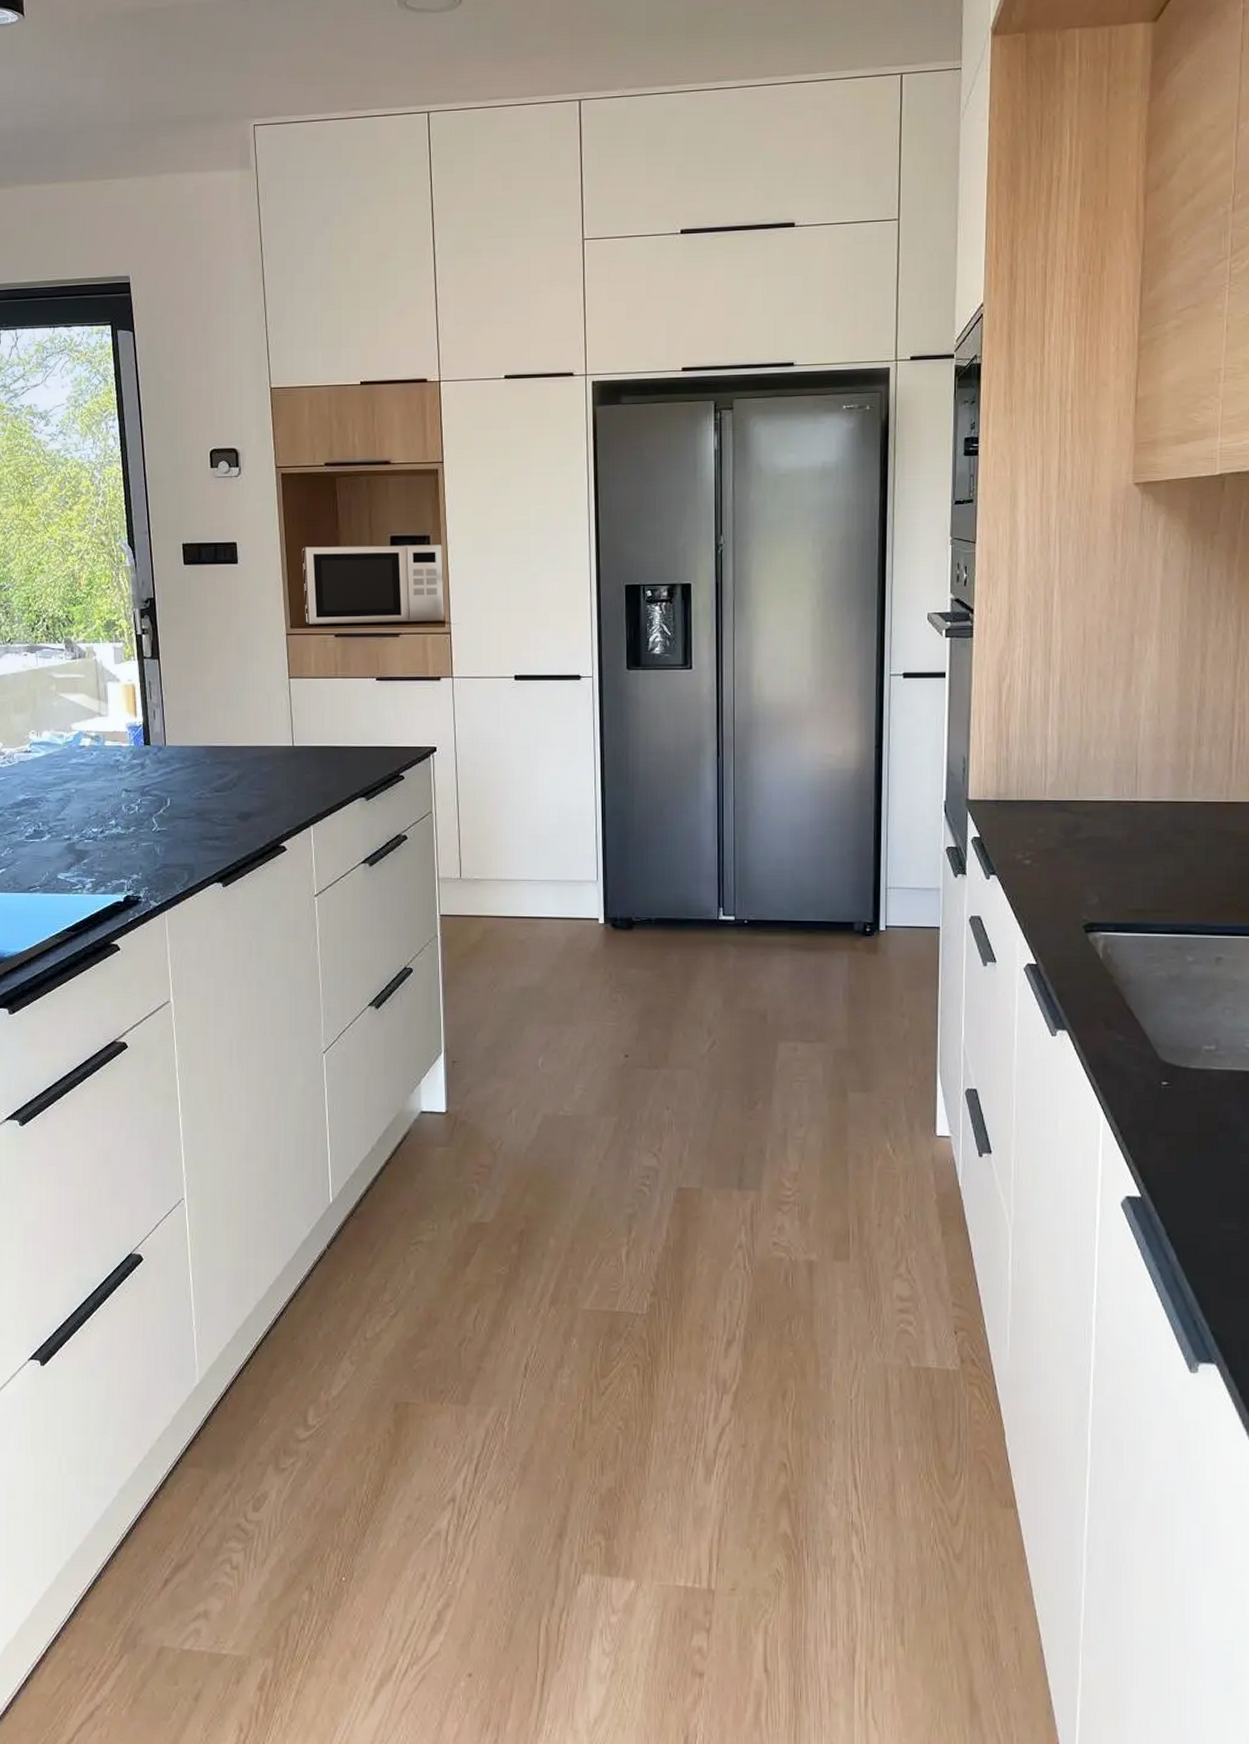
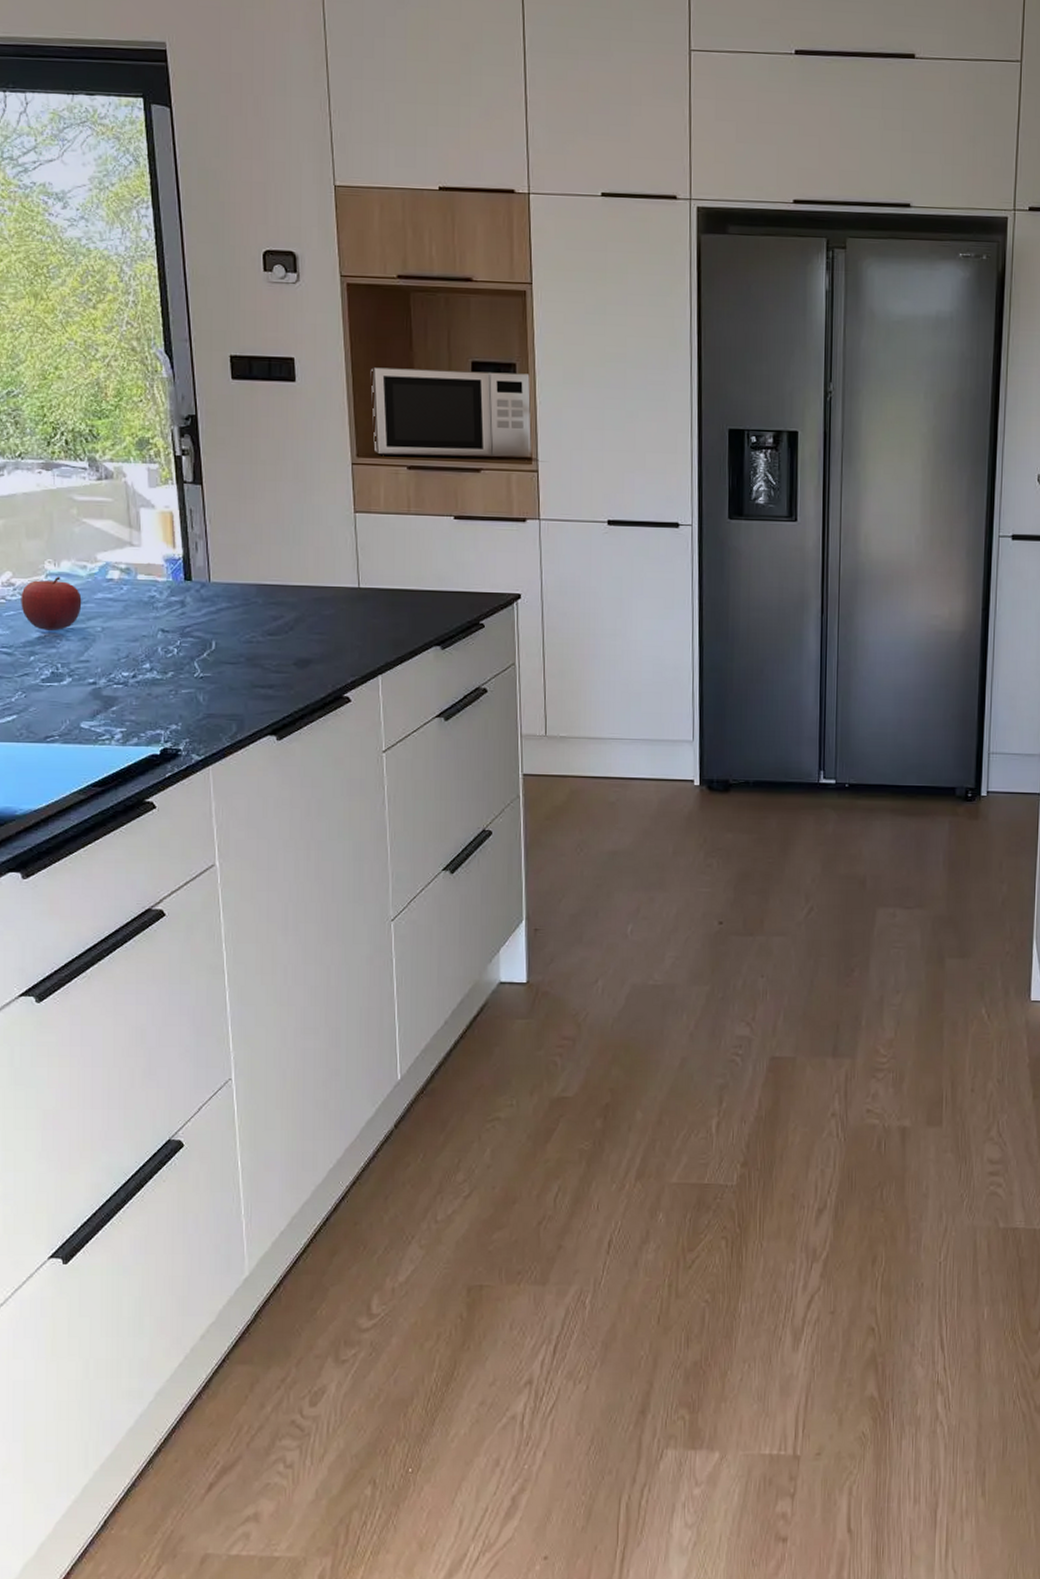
fruit: none [9,746,59,794] -> present [21,577,82,632]

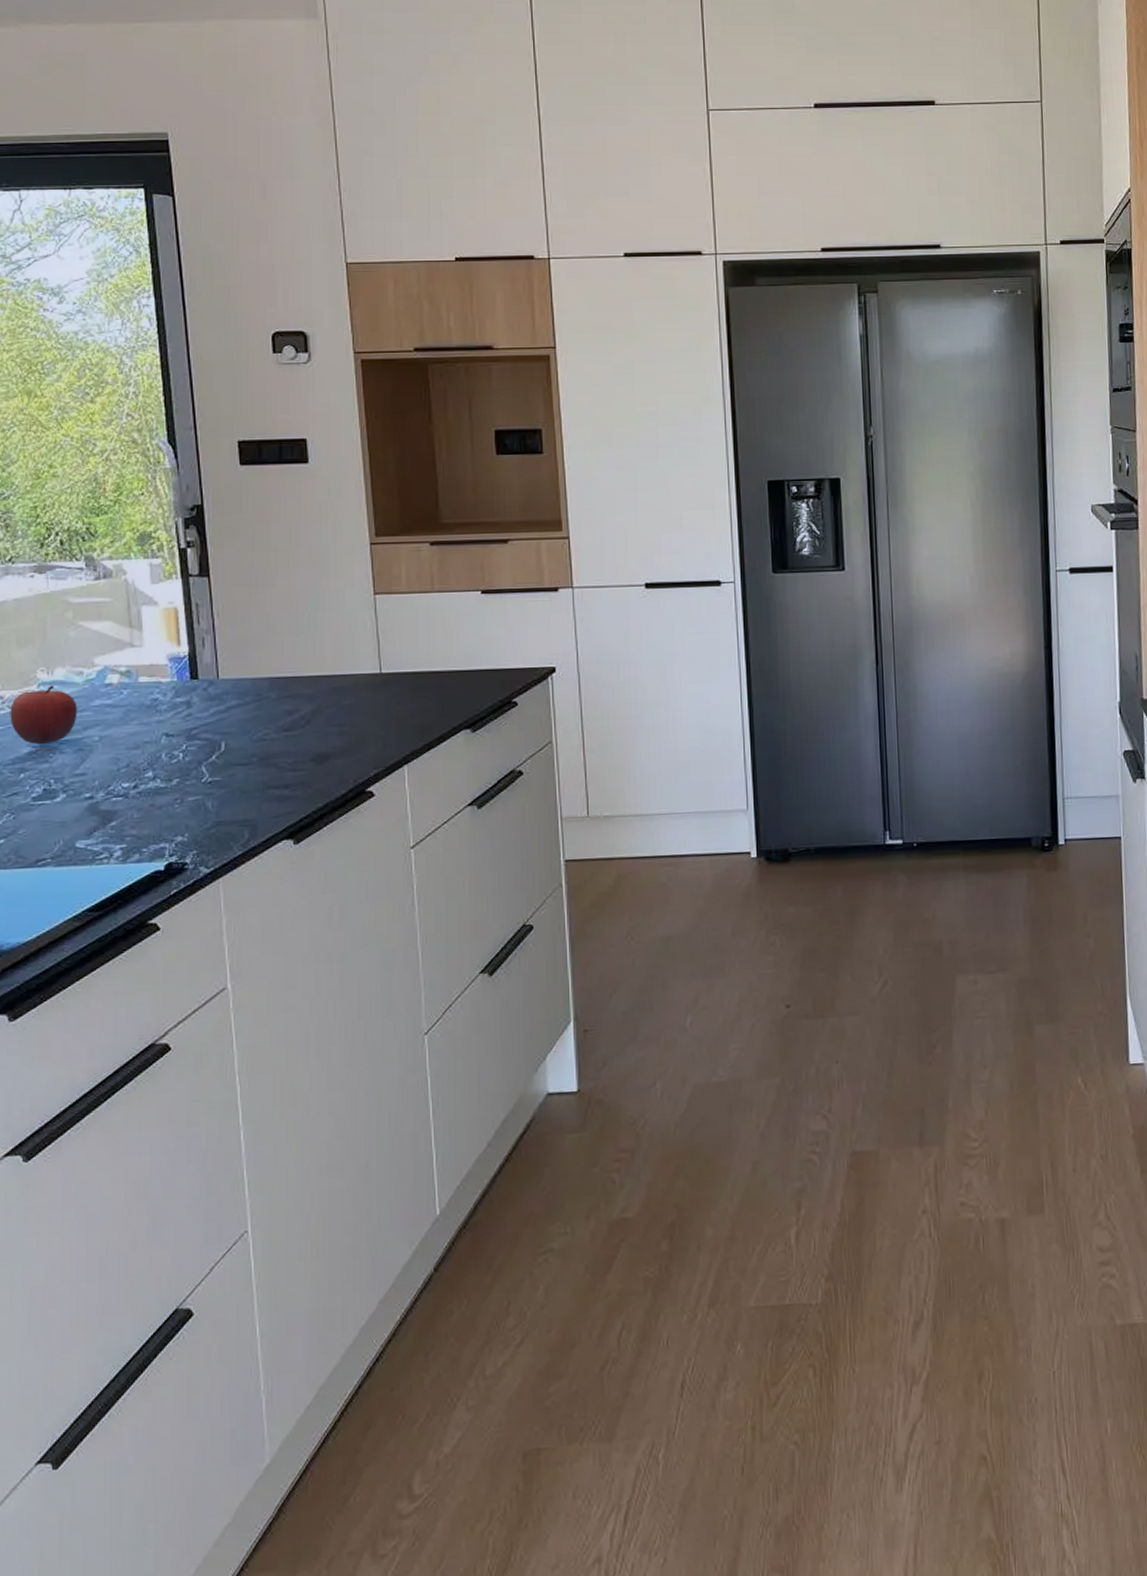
microwave: present [370,367,531,459] -> none [388,439,561,534]

